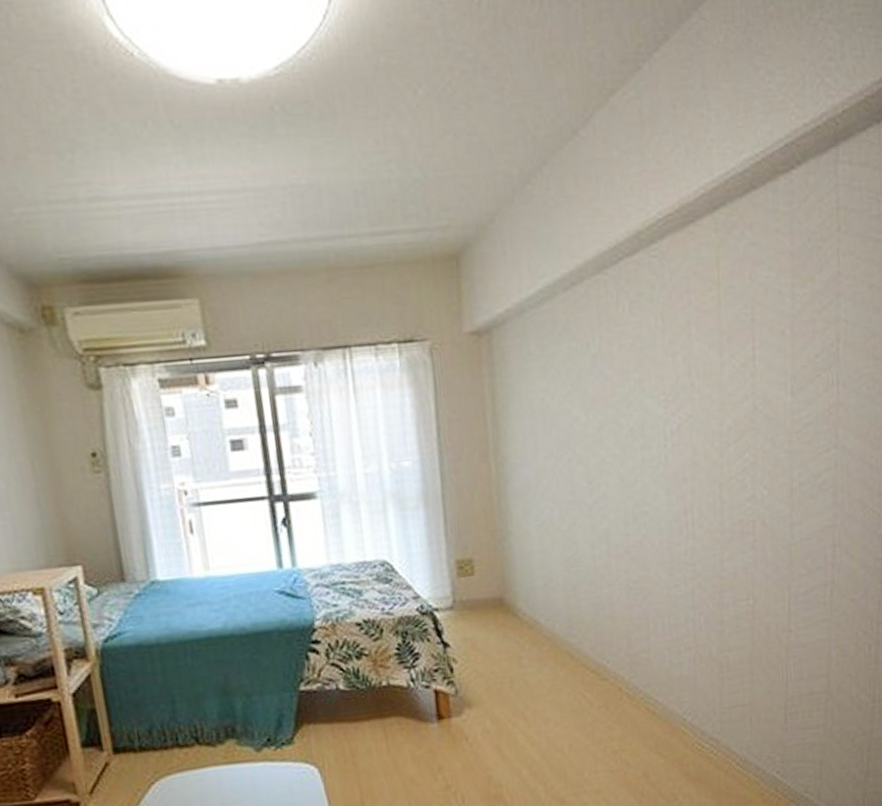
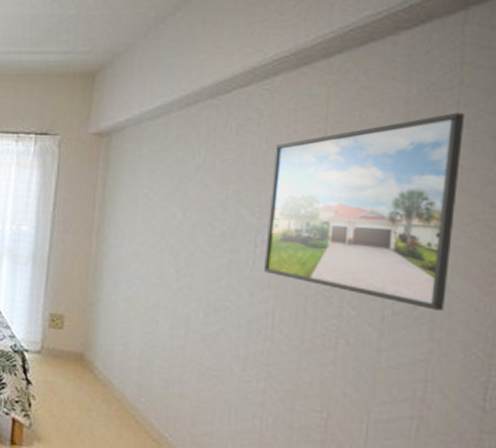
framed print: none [672,262,845,475] -> present [264,112,466,311]

